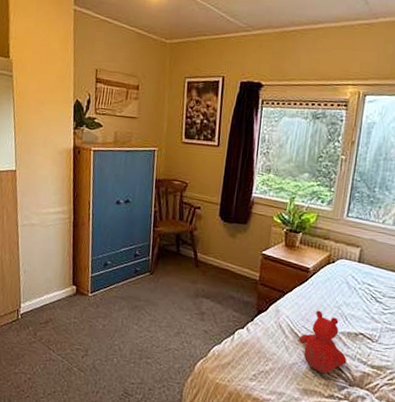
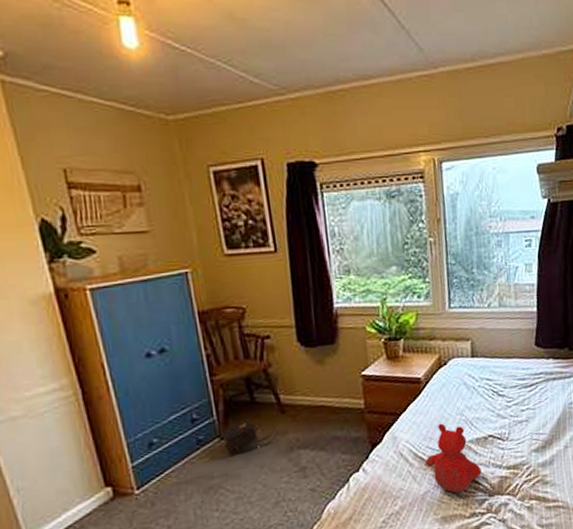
satchel: none [151,264,191,289] -> present [221,419,279,454]

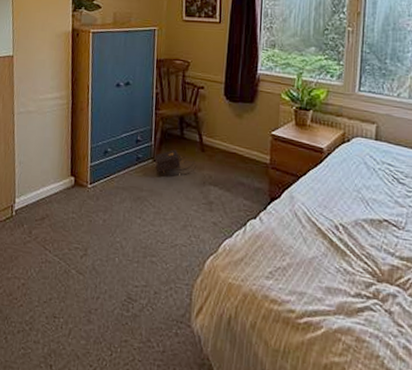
stuffed bear: present [426,423,482,494] -> none [318,195,372,269]

